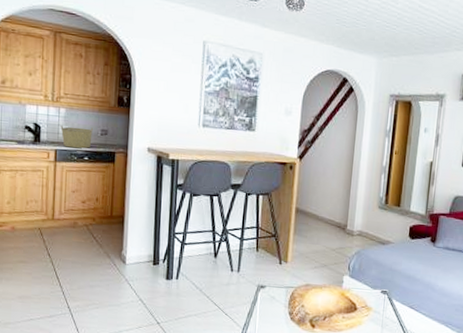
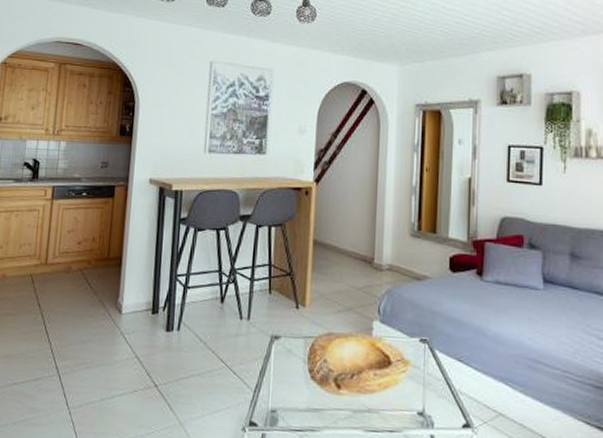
basket: present [60,126,93,149] -> none [59,160,93,184]

